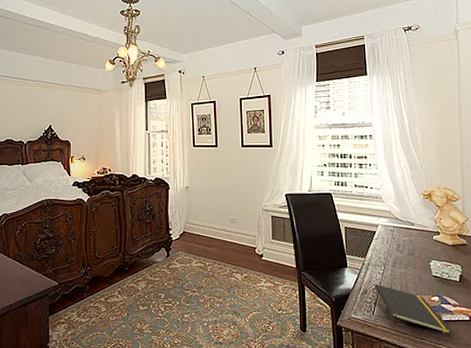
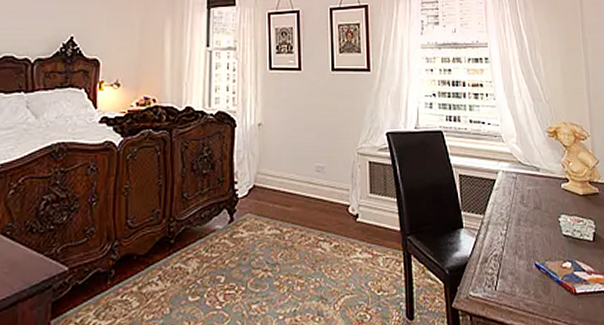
notepad: present [374,284,451,334] -> none [496,248,587,311]

